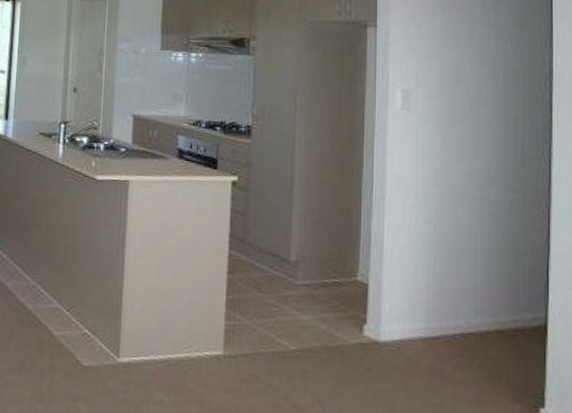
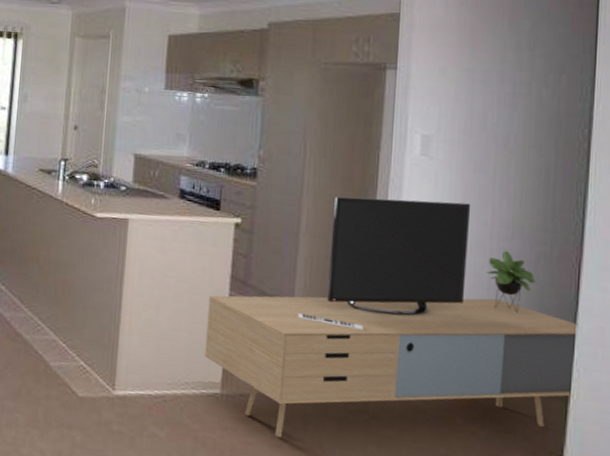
media console: none [207,151,550,396] -> present [205,196,577,438]

